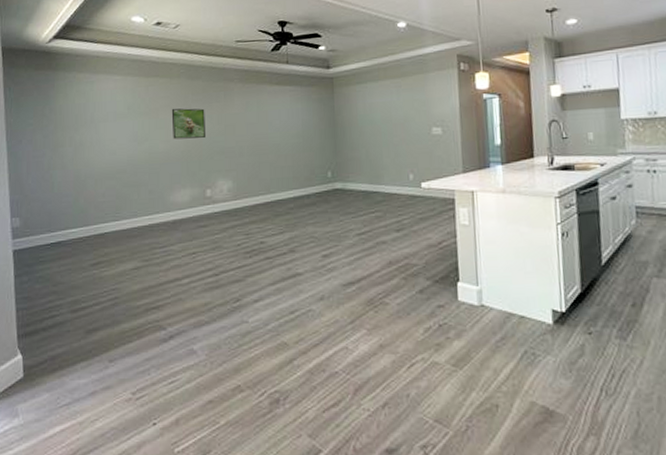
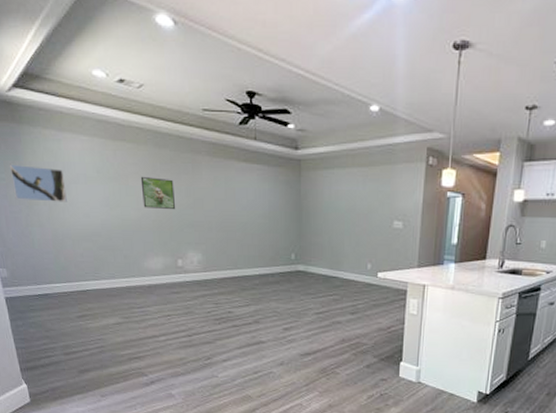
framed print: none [39,109,94,144] -> present [9,164,67,202]

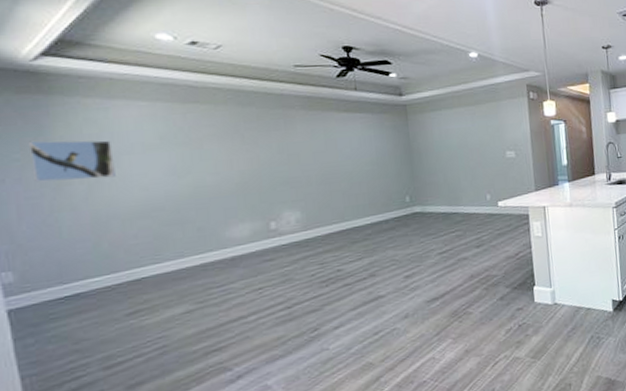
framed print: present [140,176,175,210] -> none [219,137,265,171]

